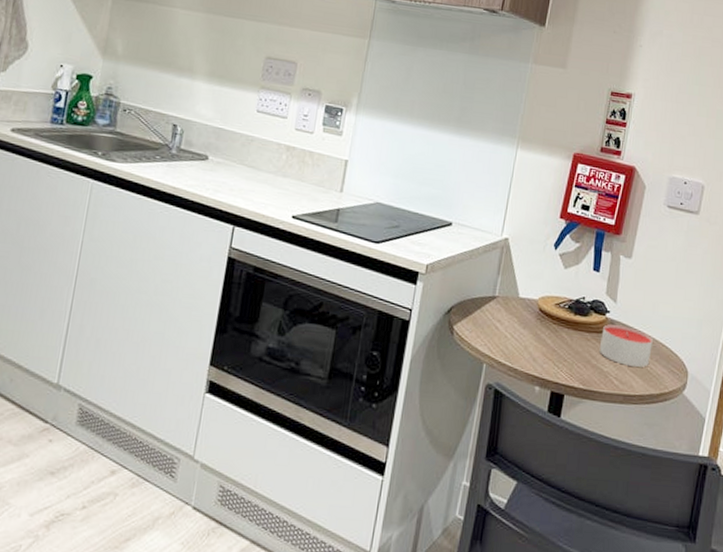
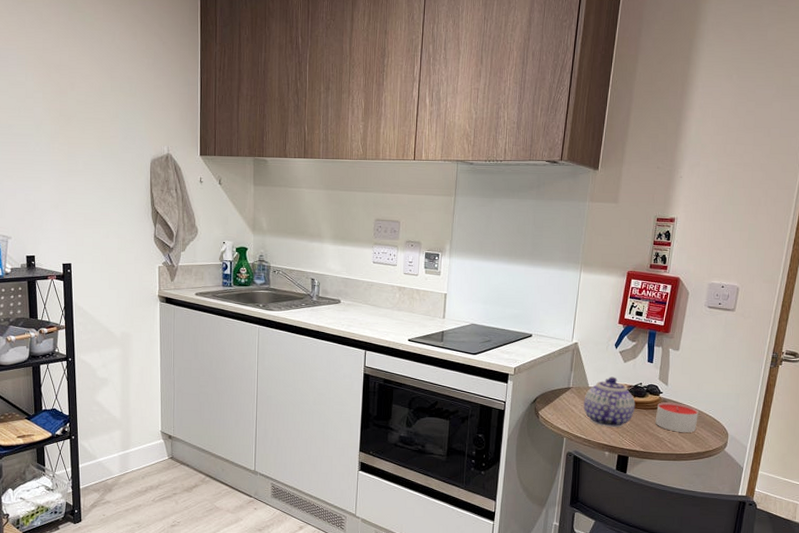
teapot: none [511,286,576,355] -> present [583,376,636,428]

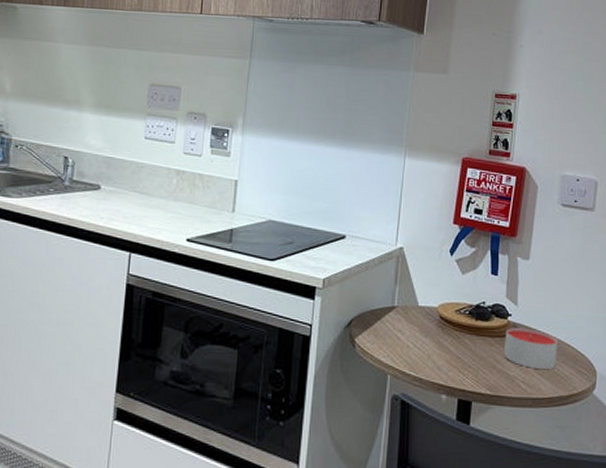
teapot: present [583,376,636,428] -> none [412,293,478,362]

